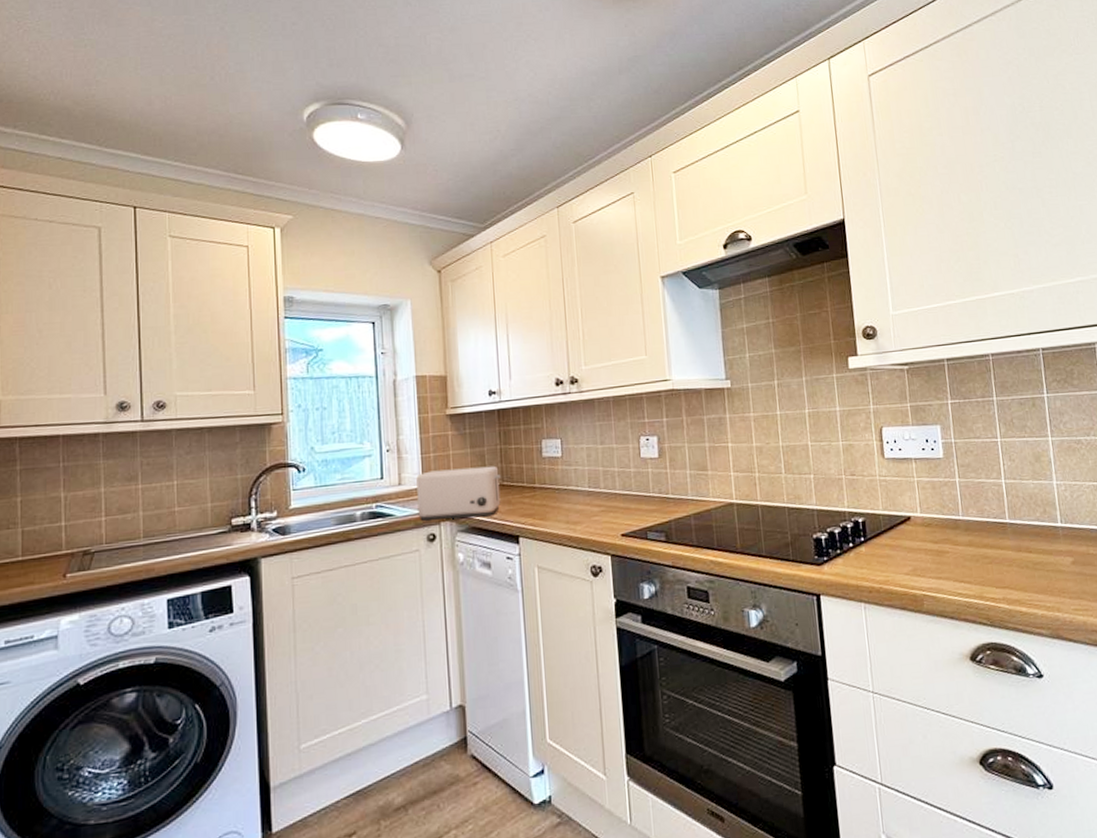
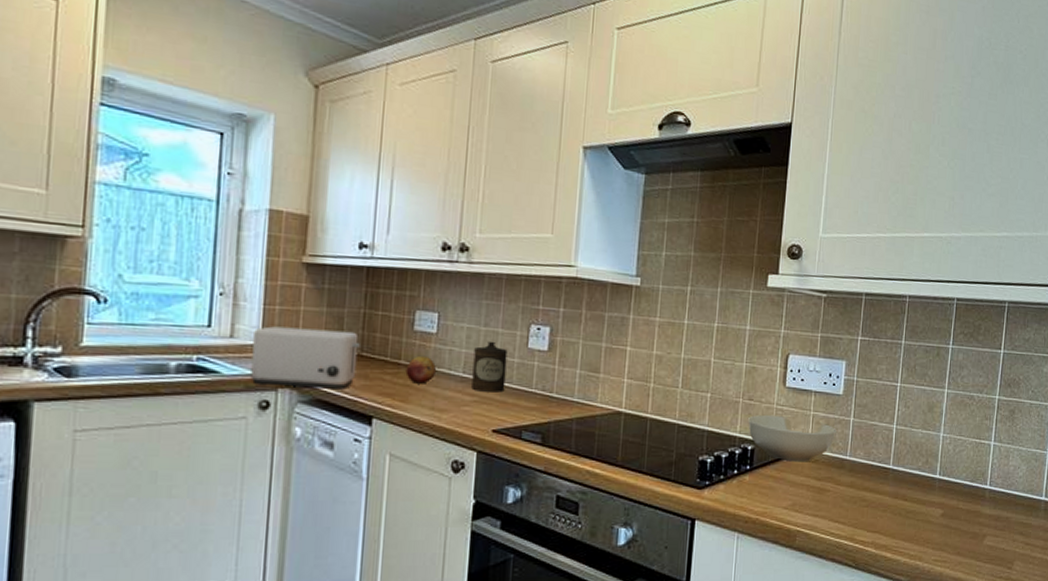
fruit: none [540,477,567,503] -> present [405,355,437,384]
canister: none [595,456,627,502] -> present [471,341,508,393]
bowl: none [853,485,945,528] -> present [747,414,838,462]

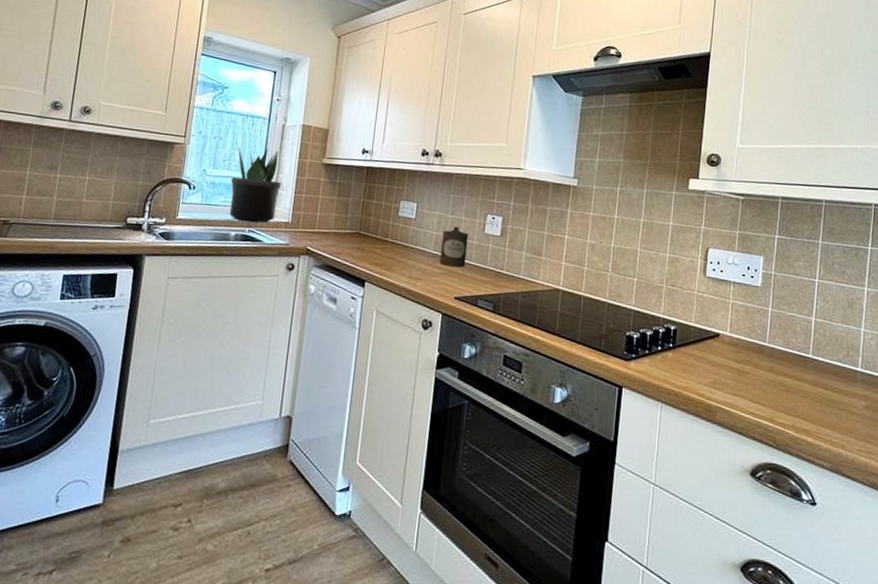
planter: none [164,237,242,347] -> present [229,144,281,223]
toaster: present [250,326,360,390] -> none [282,209,359,259]
fruit: present [405,355,437,384] -> none [391,235,414,258]
bowl: present [747,414,838,462] -> none [670,299,756,345]

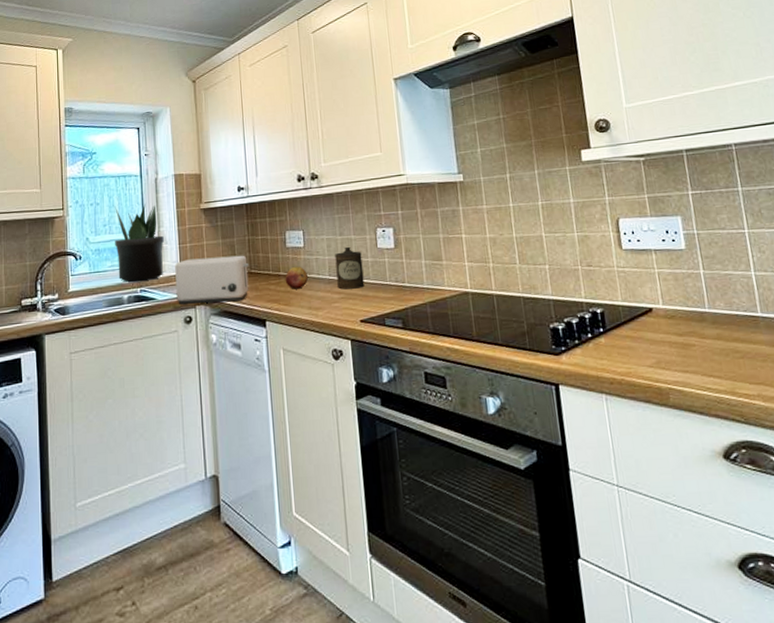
toaster: none [282,209,359,259] -> present [175,255,249,306]
fruit: none [391,235,414,258] -> present [285,266,309,289]

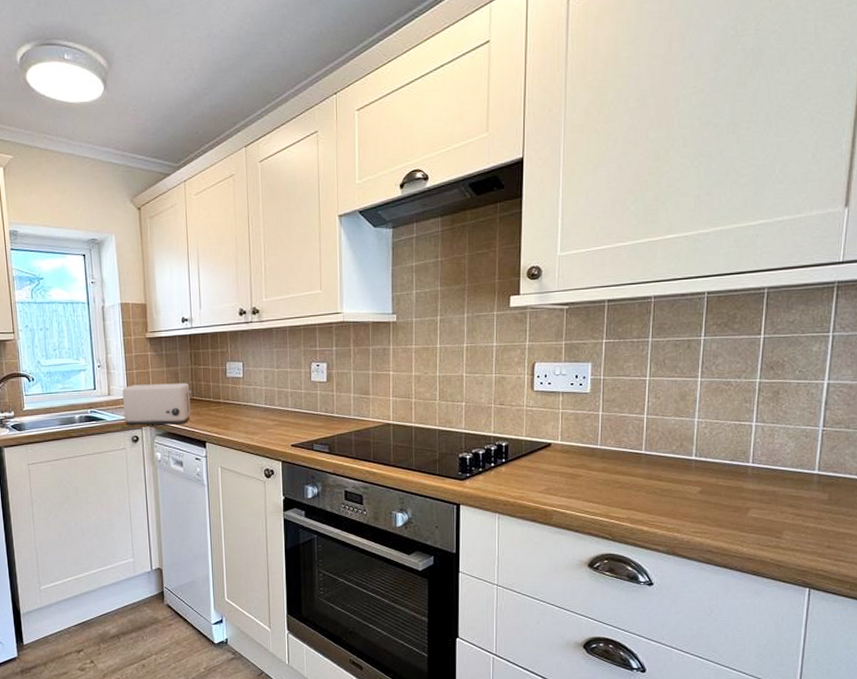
planter: present [115,203,164,282] -> none [64,330,112,403]
fruit: present [285,266,309,289] -> none [224,394,246,416]
canister: present [335,246,365,290] -> none [271,378,297,417]

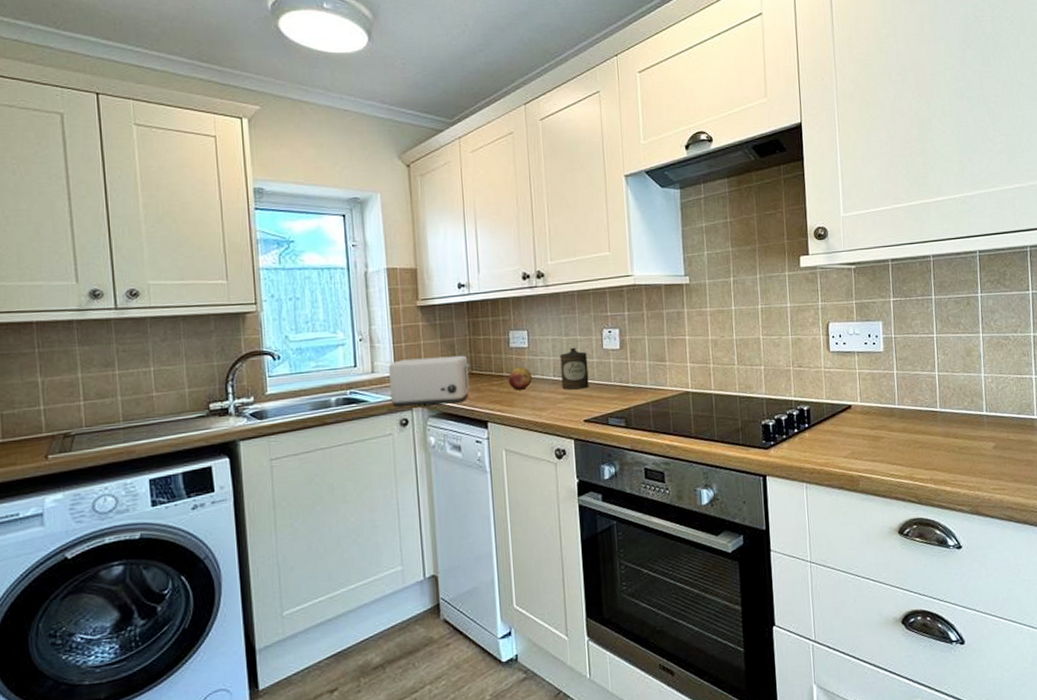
fruit: none [224,394,246,416] -> present [508,366,533,390]
canister: none [271,378,297,417] -> present [560,347,589,390]

